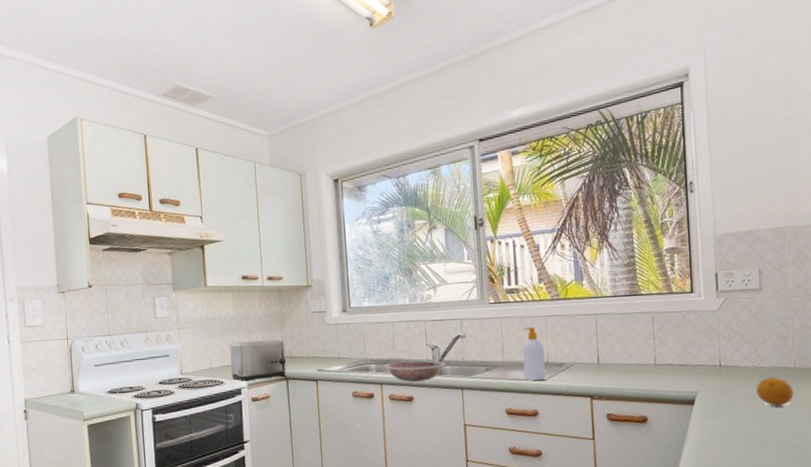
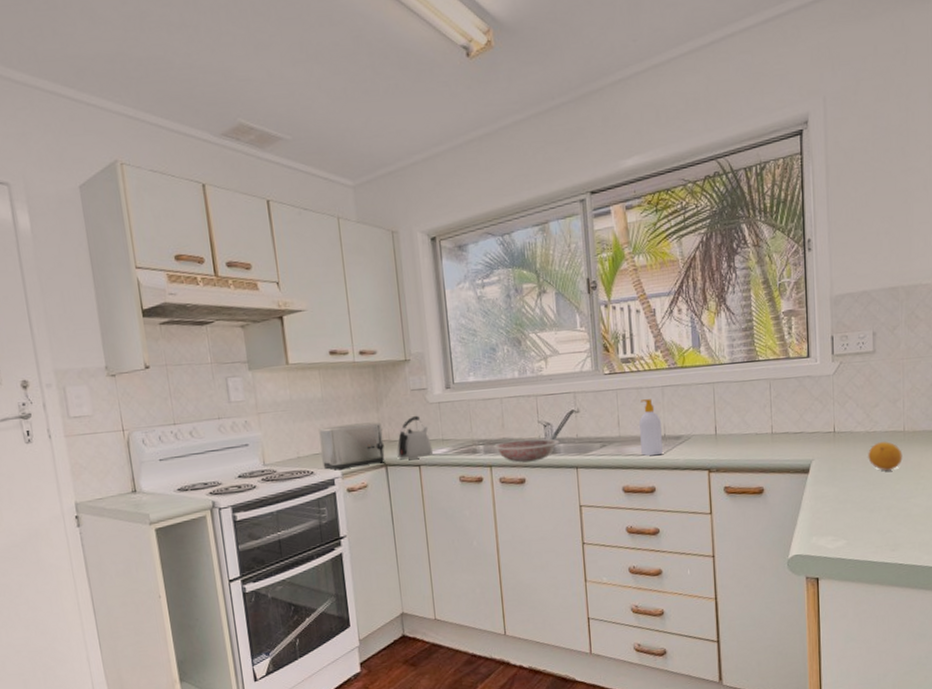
kettle: none [297,335,330,375] -> present [396,415,434,461]

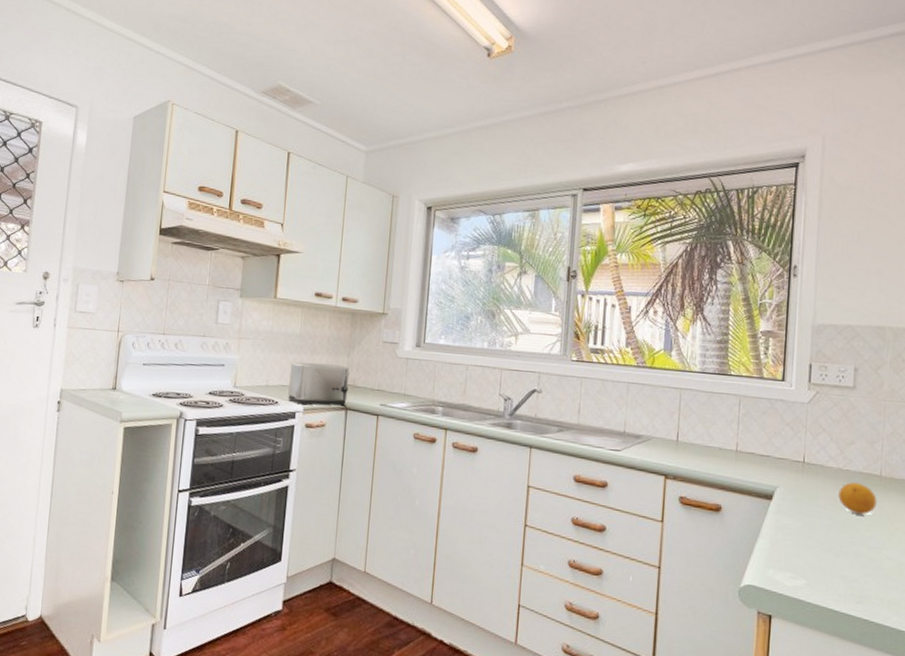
kettle: present [396,415,434,461] -> none [358,366,394,409]
bowl: present [493,438,560,463] -> none [451,407,518,434]
soap bottle: present [639,399,663,457] -> none [598,392,622,451]

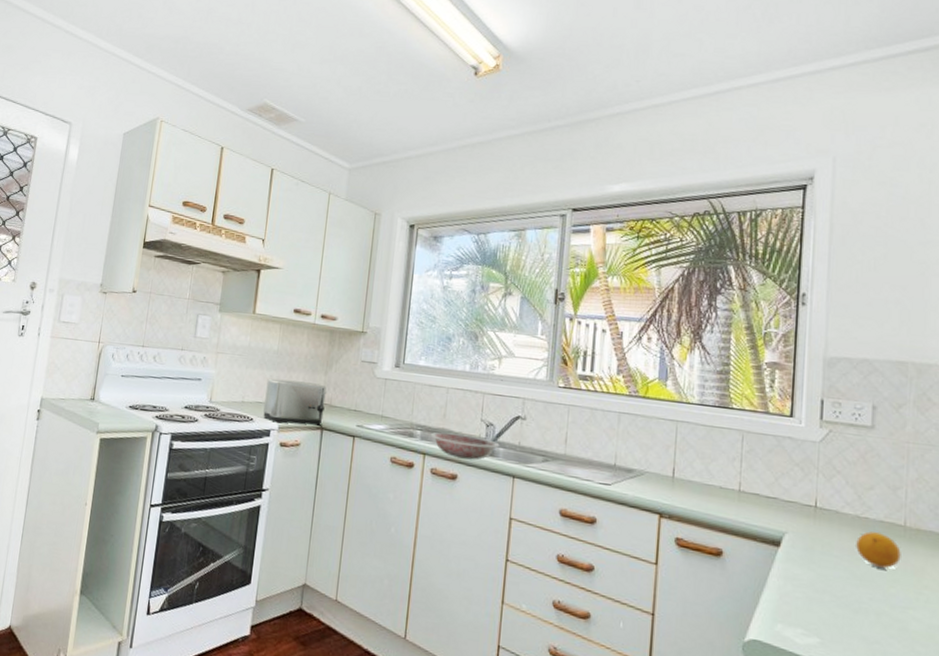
bowl: none [451,407,518,434] -> present [430,432,500,460]

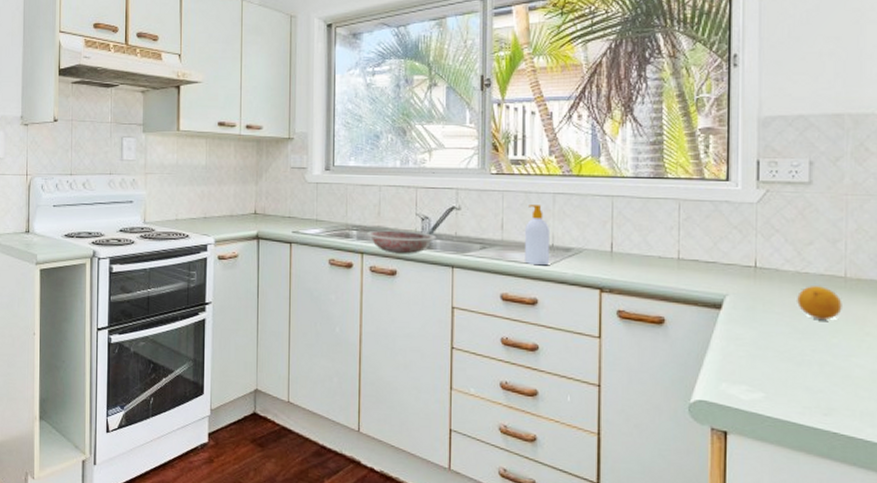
toaster: present [263,378,327,426] -> none [198,193,259,237]
soap bottle: none [586,422,613,485] -> present [525,205,549,266]

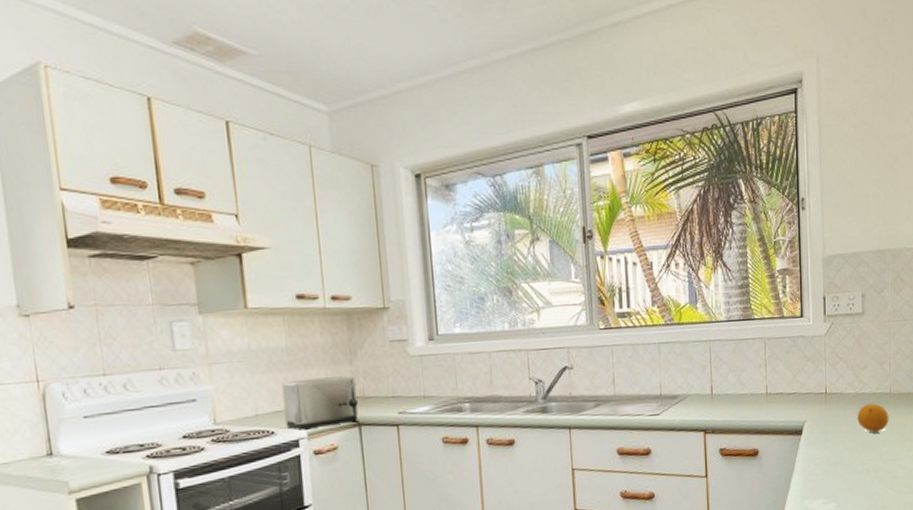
toaster: none [198,193,259,237] -> present [281,376,359,430]
bowl: present [366,230,437,255] -> none [480,396,552,423]
soap bottle: present [525,205,549,266] -> none [635,356,658,417]

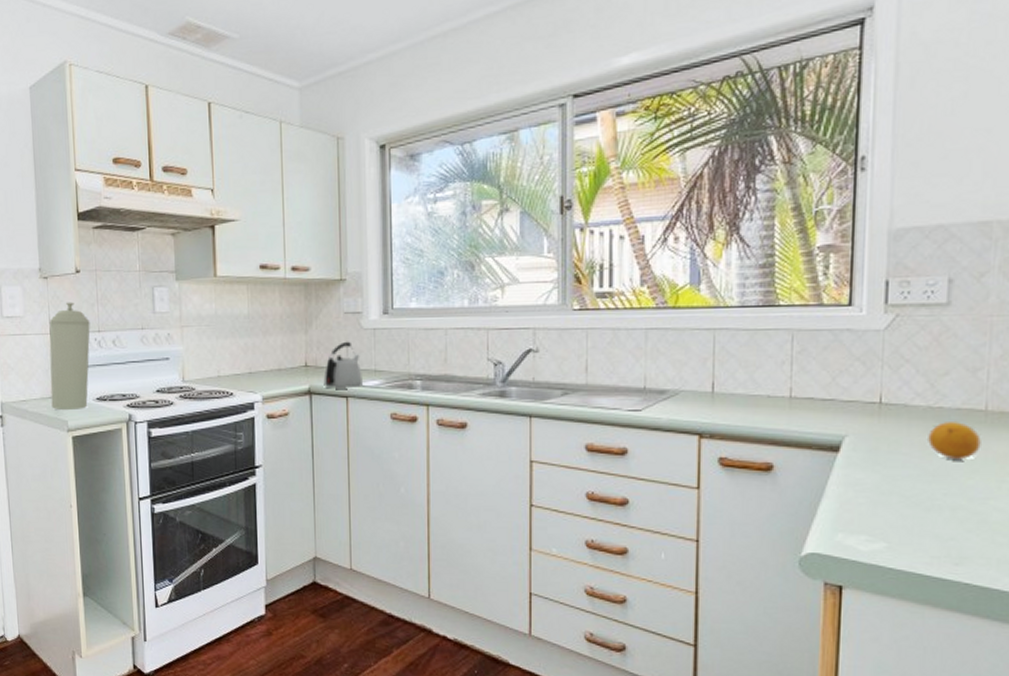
canister: none [35,342,95,470] -> present [49,302,91,411]
toaster: present [281,376,359,430] -> none [242,345,310,394]
kettle: none [372,369,414,419] -> present [323,341,364,390]

